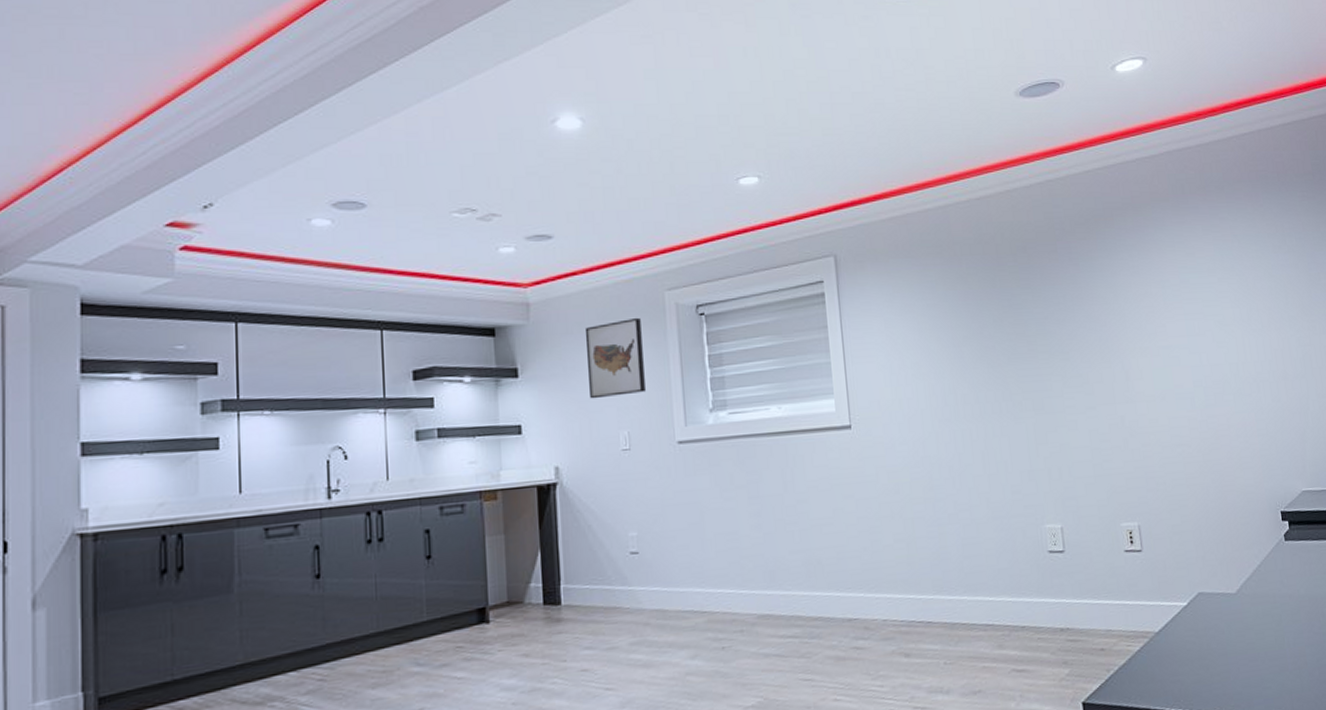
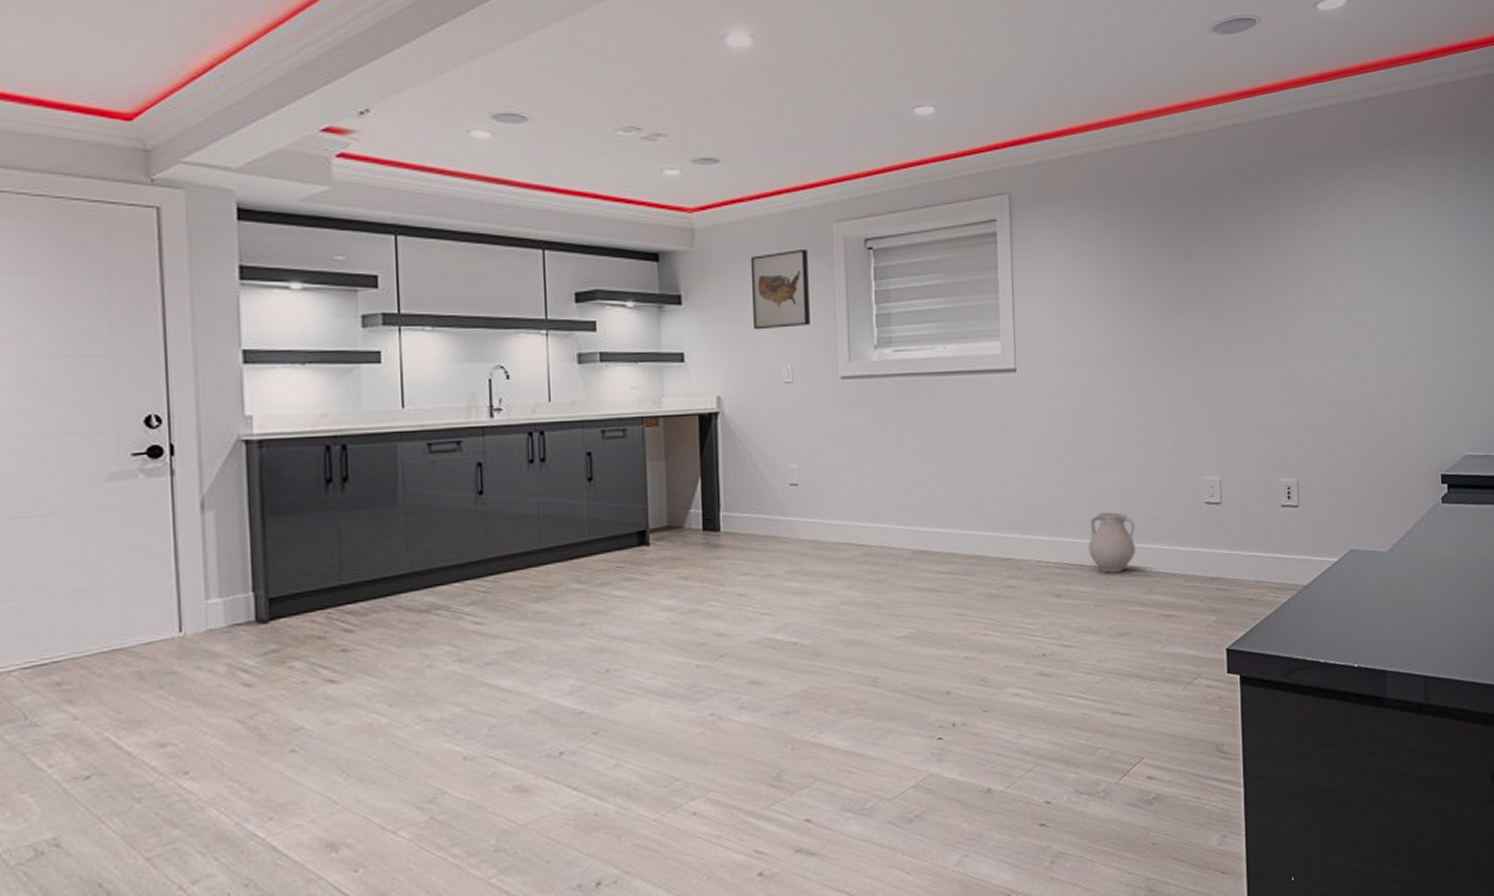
vase: none [934,565,983,629] -> present [1088,512,1136,573]

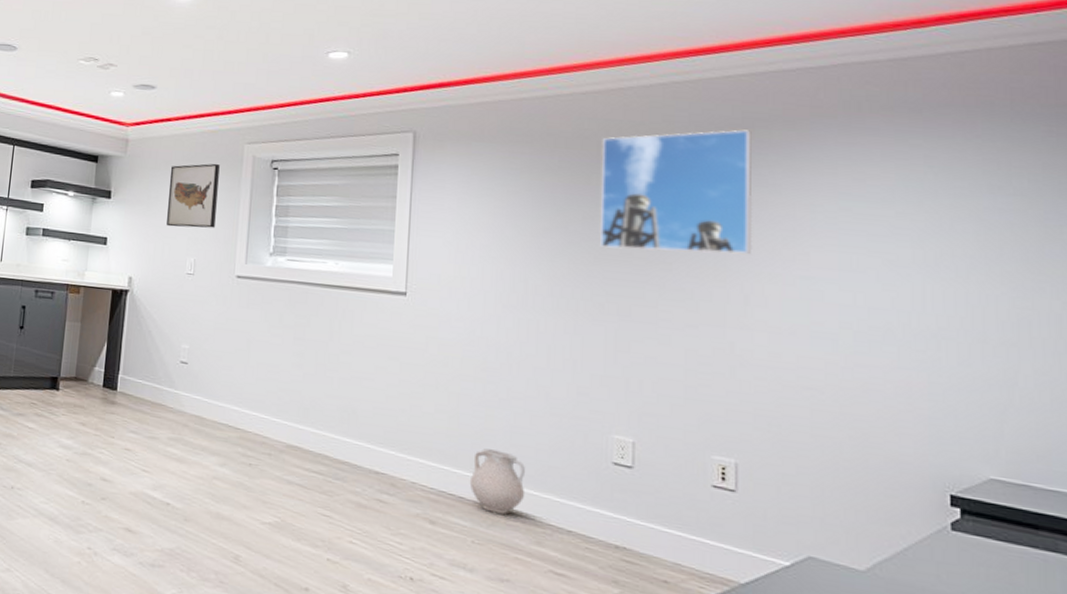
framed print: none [1181,168,1303,298] -> present [600,129,753,255]

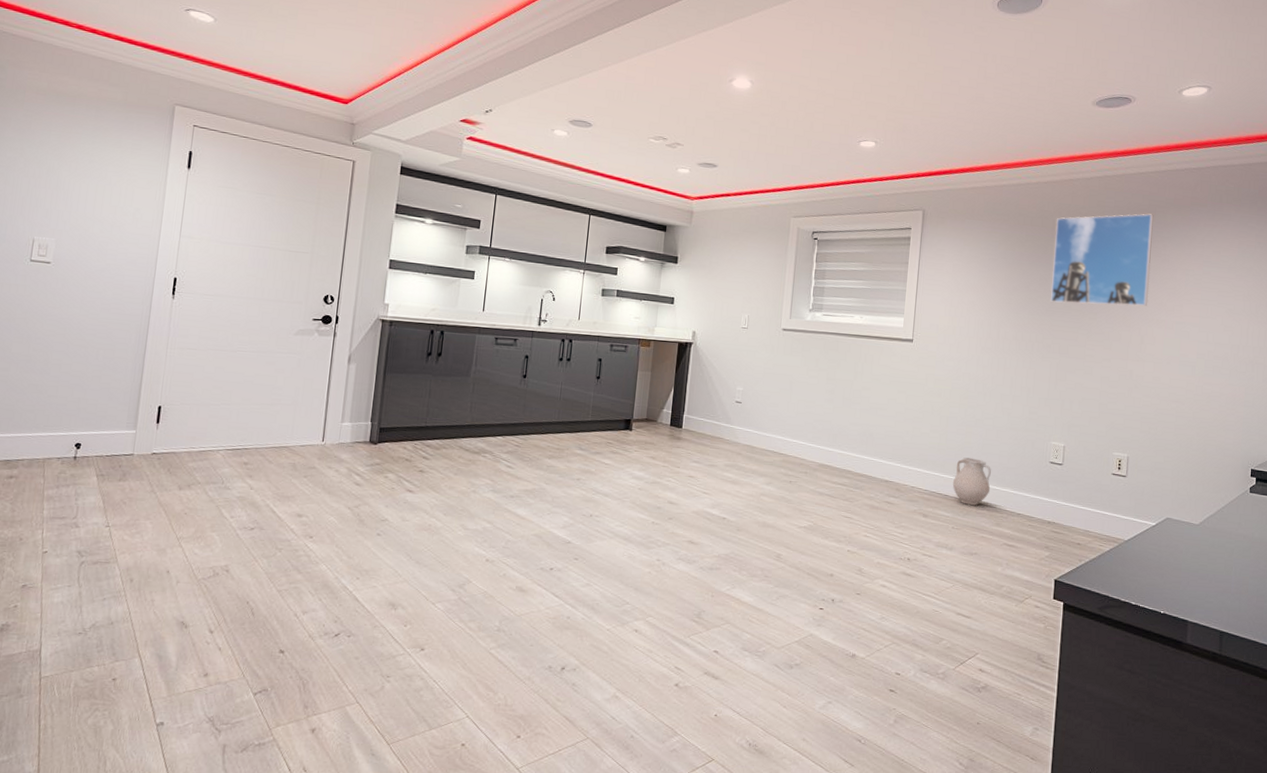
wall art: present [167,163,220,228] -> none [725,233,770,289]

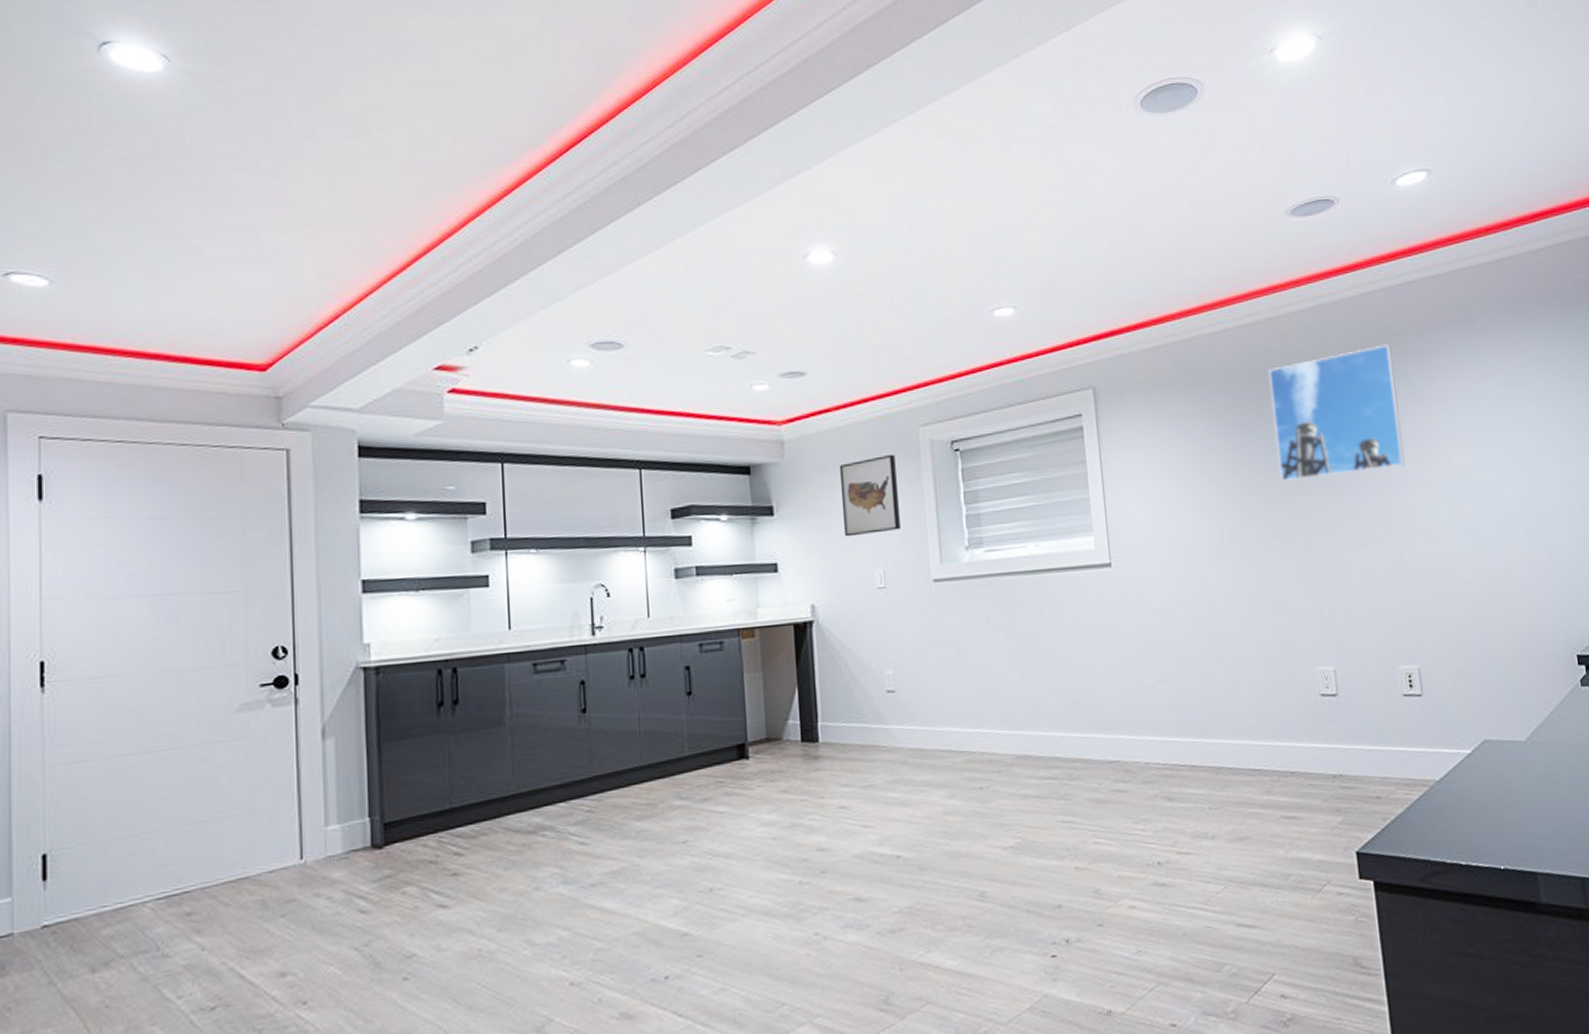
wall art: none [725,233,770,289] -> present [839,454,900,537]
vase: present [952,457,991,506] -> none [1198,708,1250,773]

